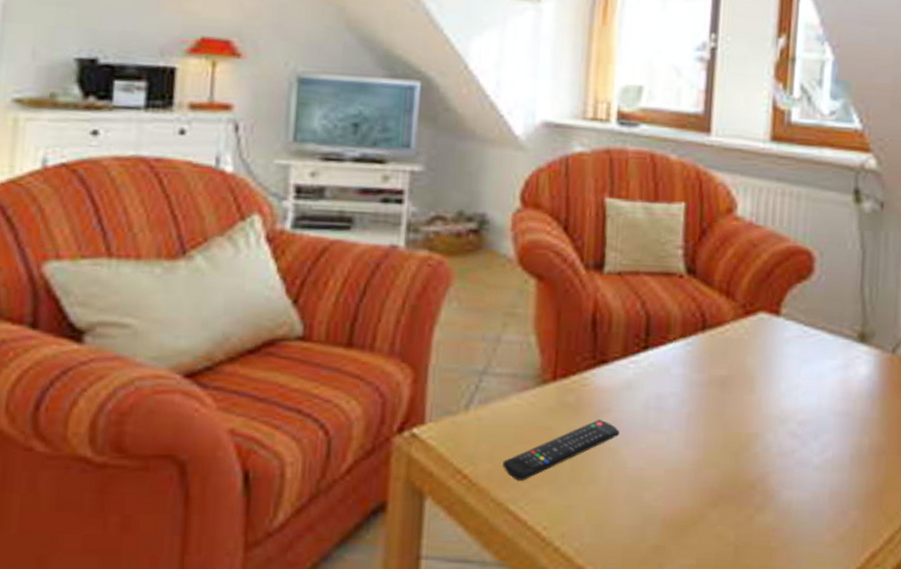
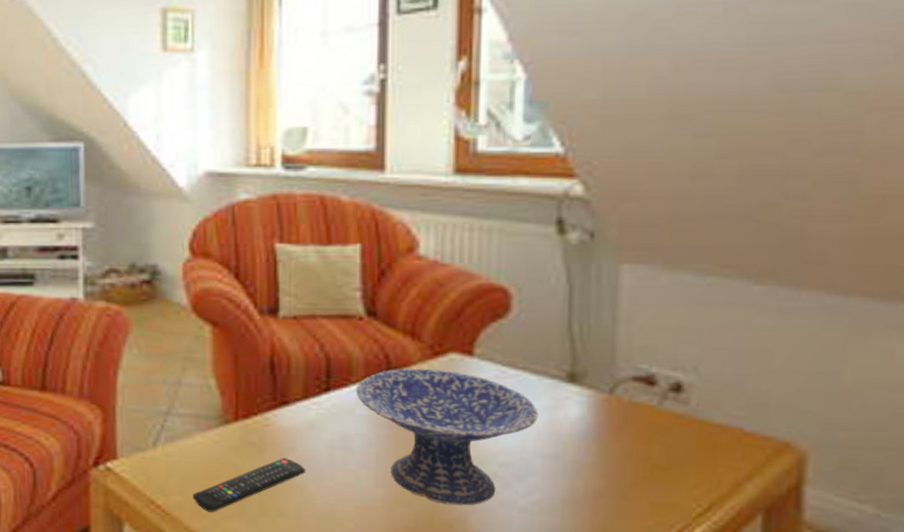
decorative bowl: none [672,326,833,465] -> present [356,368,538,506]

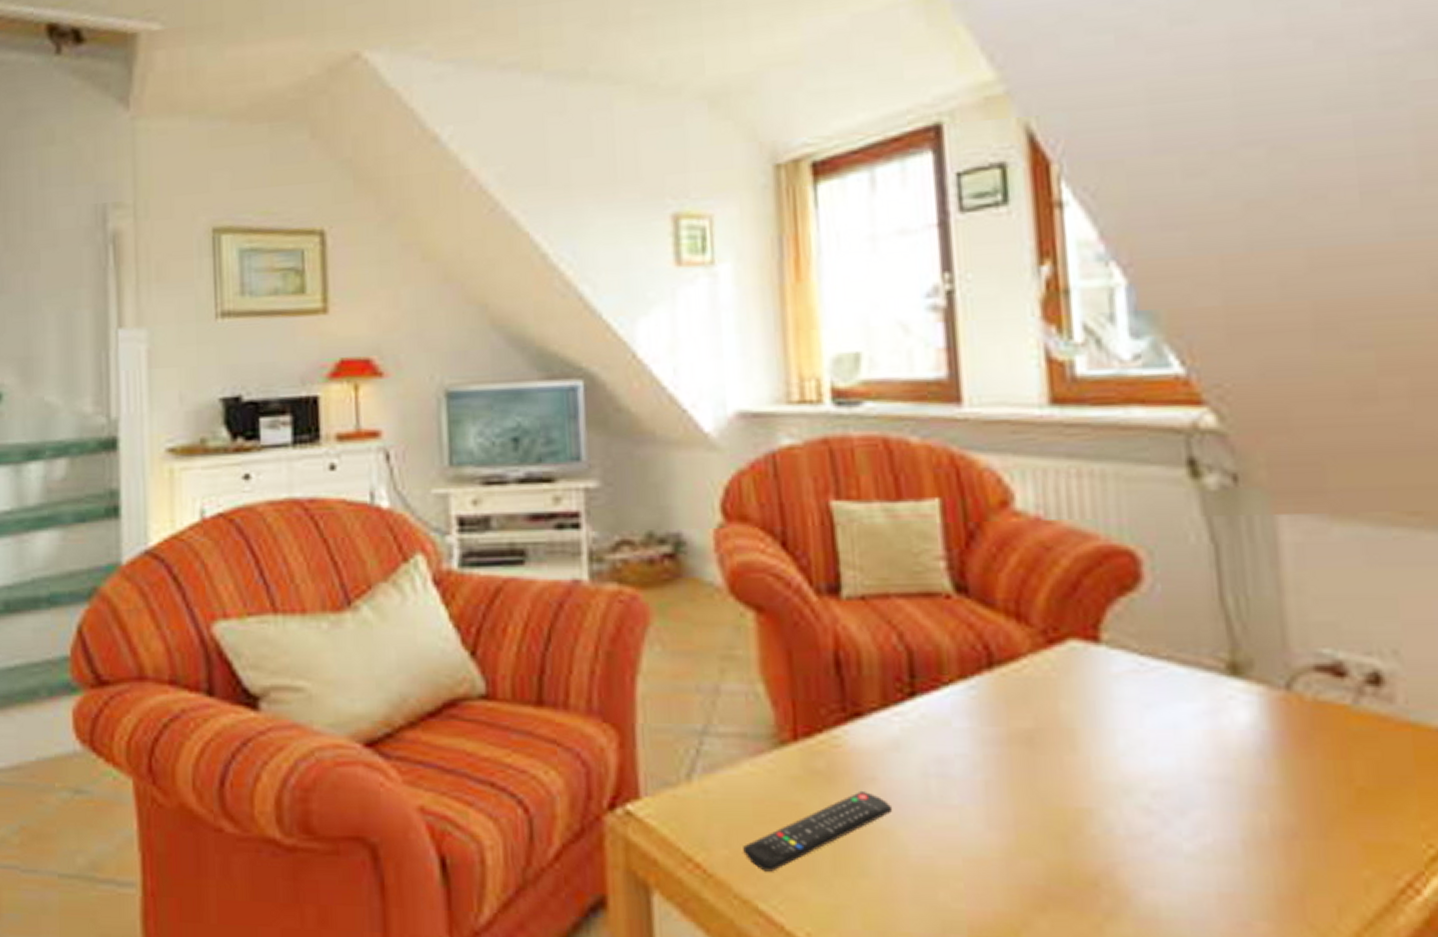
decorative bowl: present [356,368,538,506] -> none [949,662,1196,854]

